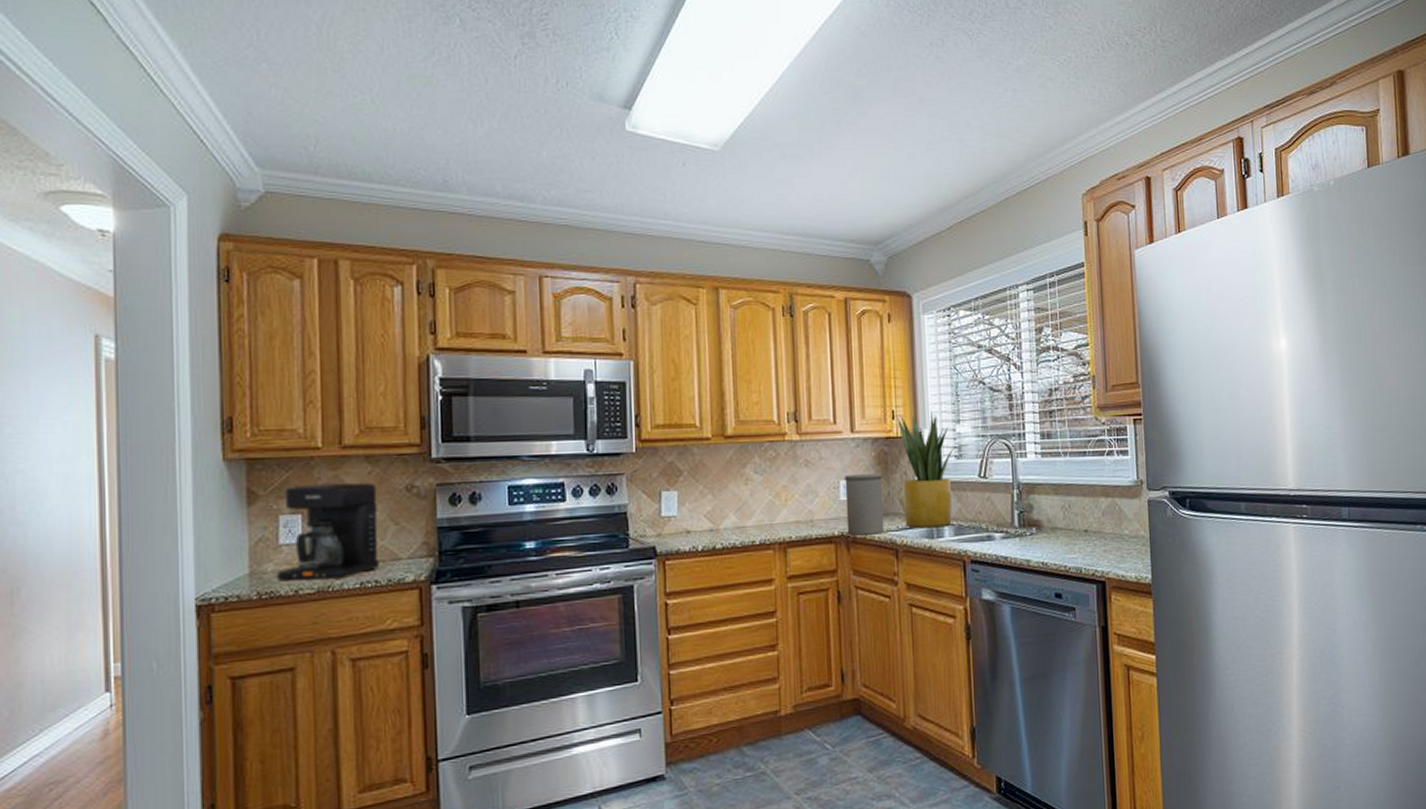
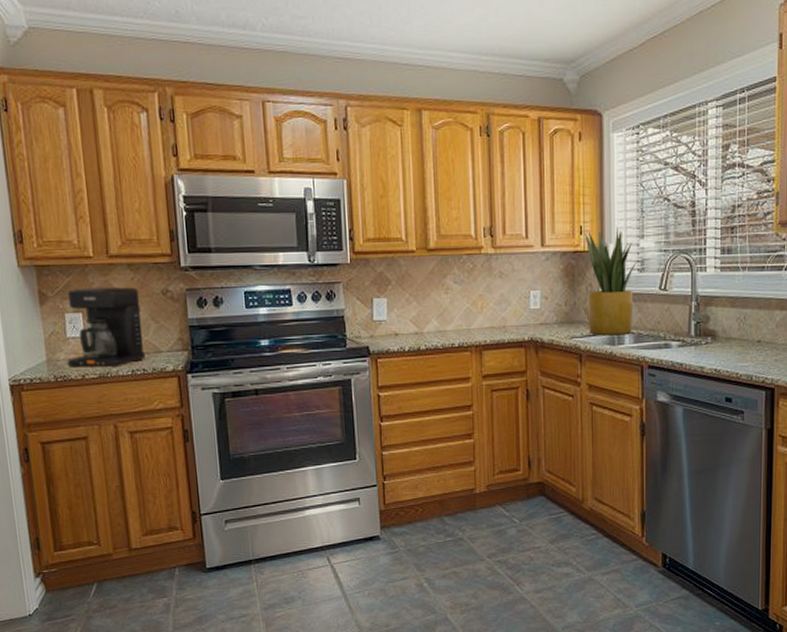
canister: present [844,474,885,536] -> none [535,285,570,341]

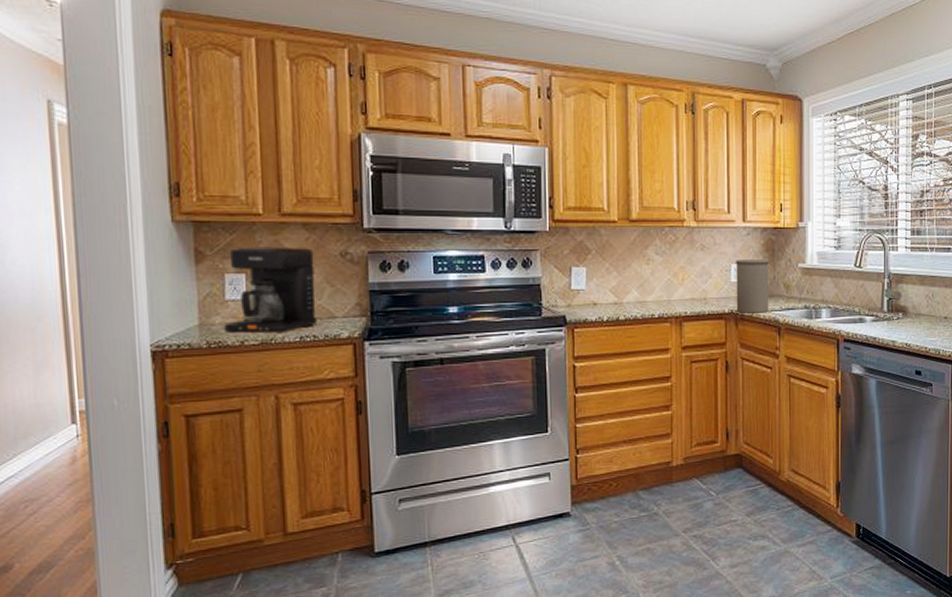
canister: none [535,285,570,341] -> present [736,260,769,313]
planter: present [585,226,640,335] -> none [785,205,837,309]

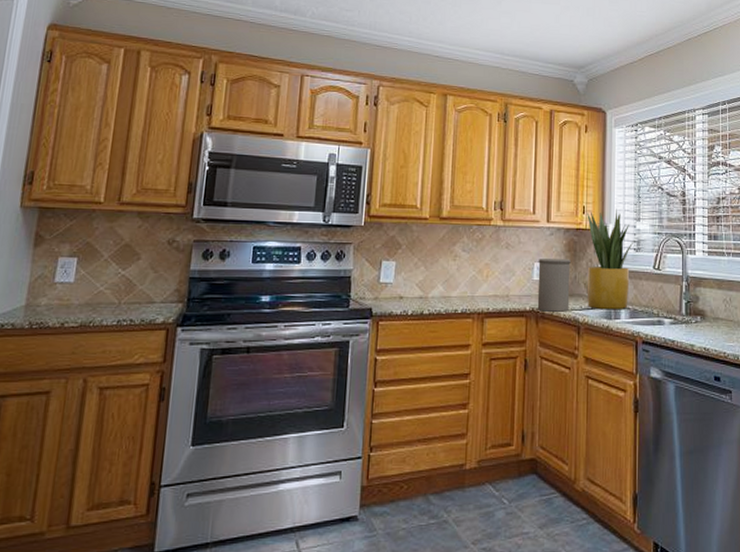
coffee maker: present [224,247,317,334] -> none [48,232,144,317]
planter: none [785,205,837,309] -> present [587,208,637,309]

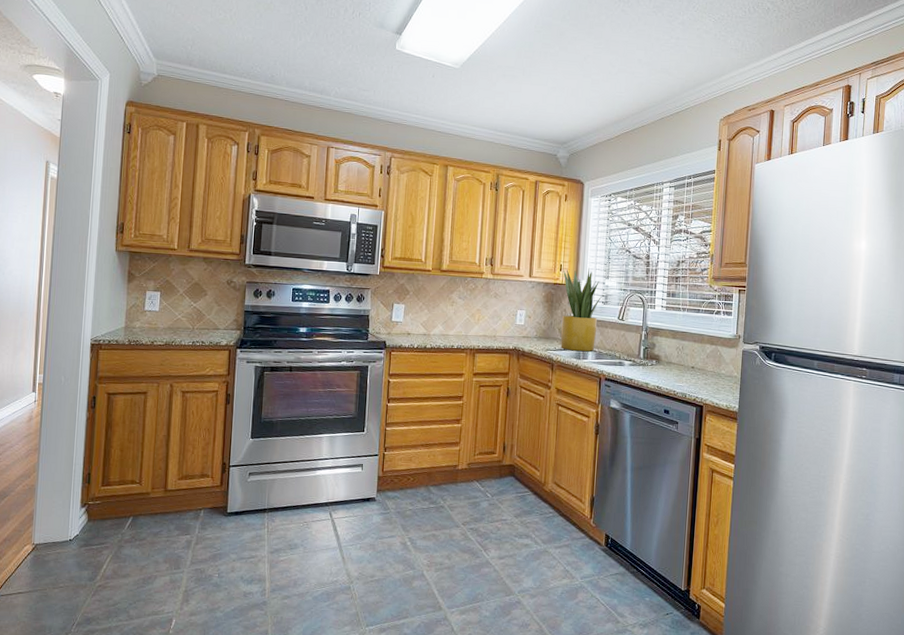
canister: present [537,259,571,312] -> none [519,307,548,351]

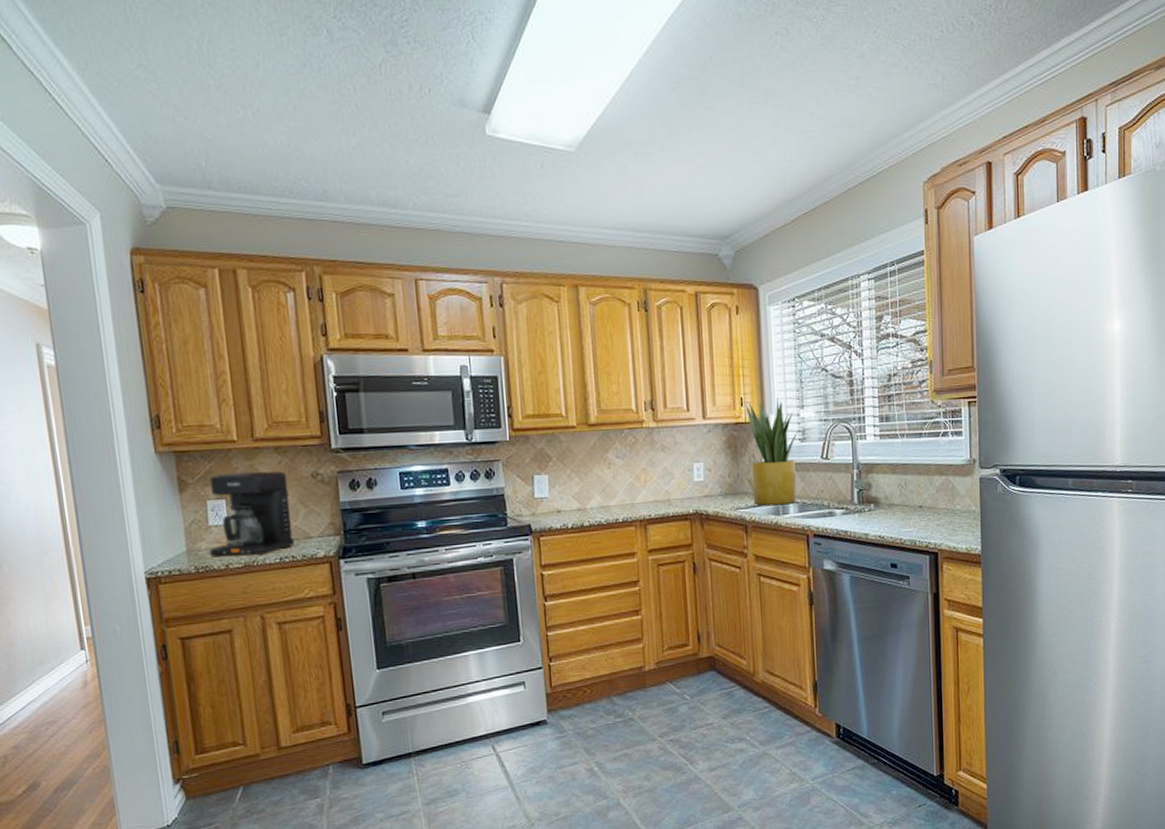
coffee maker: none [141,272,209,338] -> present [210,471,294,557]

